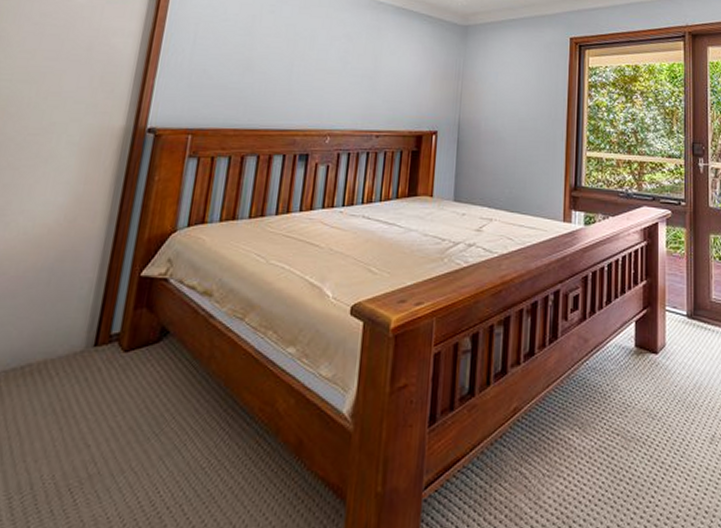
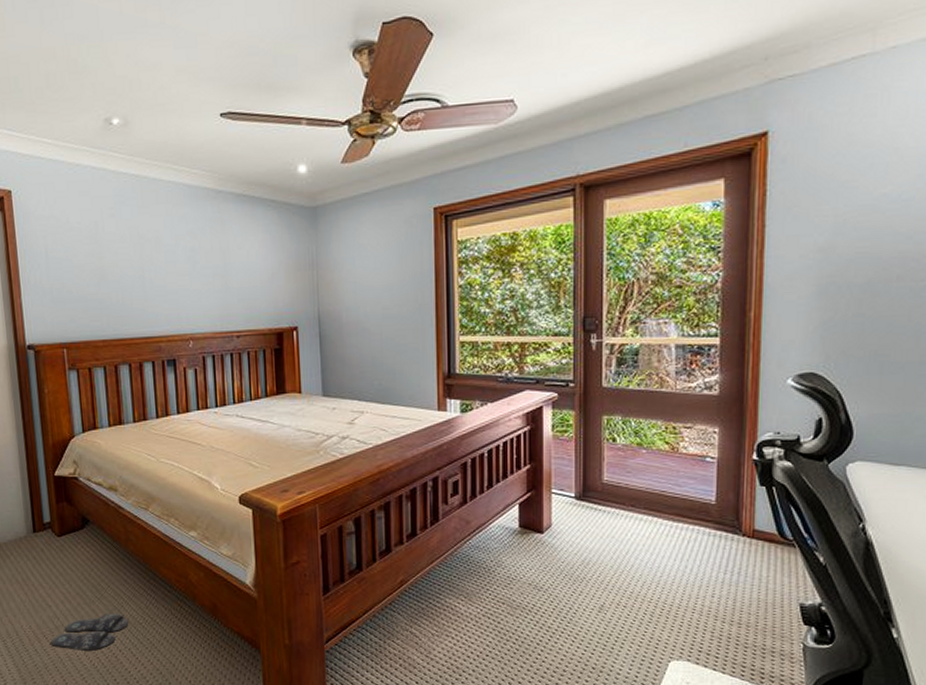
slippers: none [75,455,189,510] -> present [51,613,129,651]

